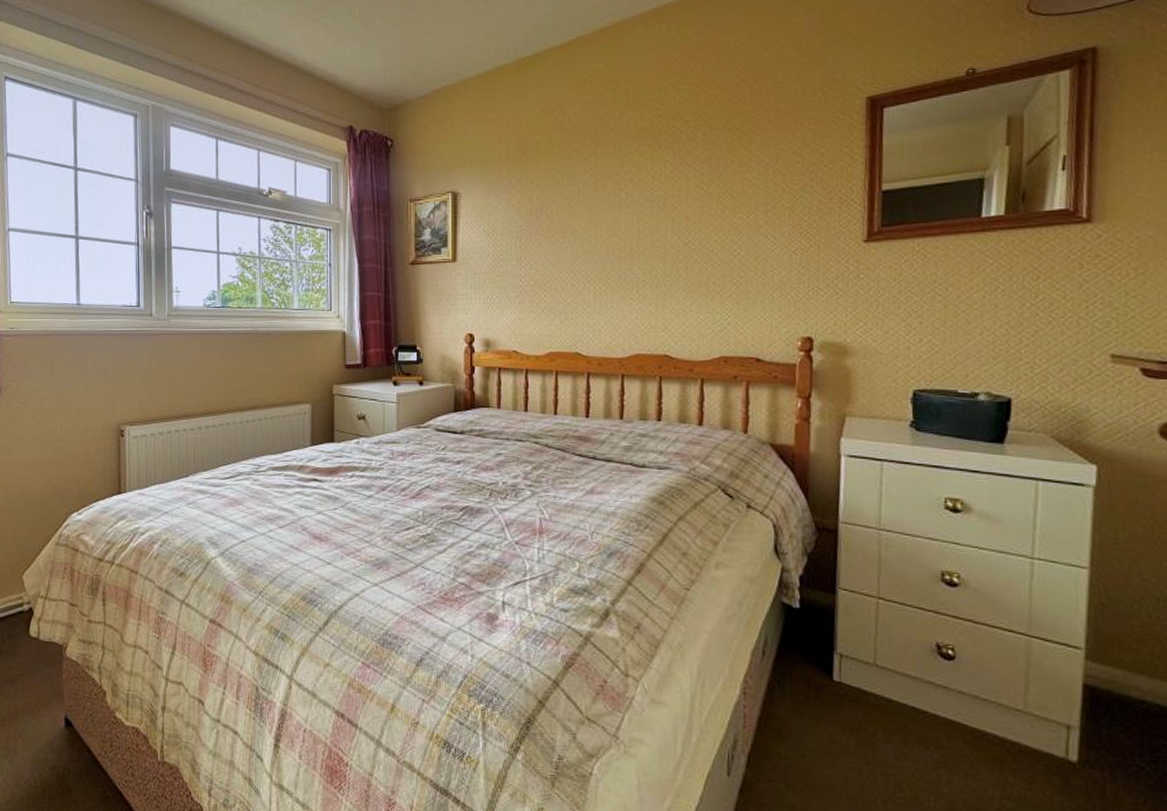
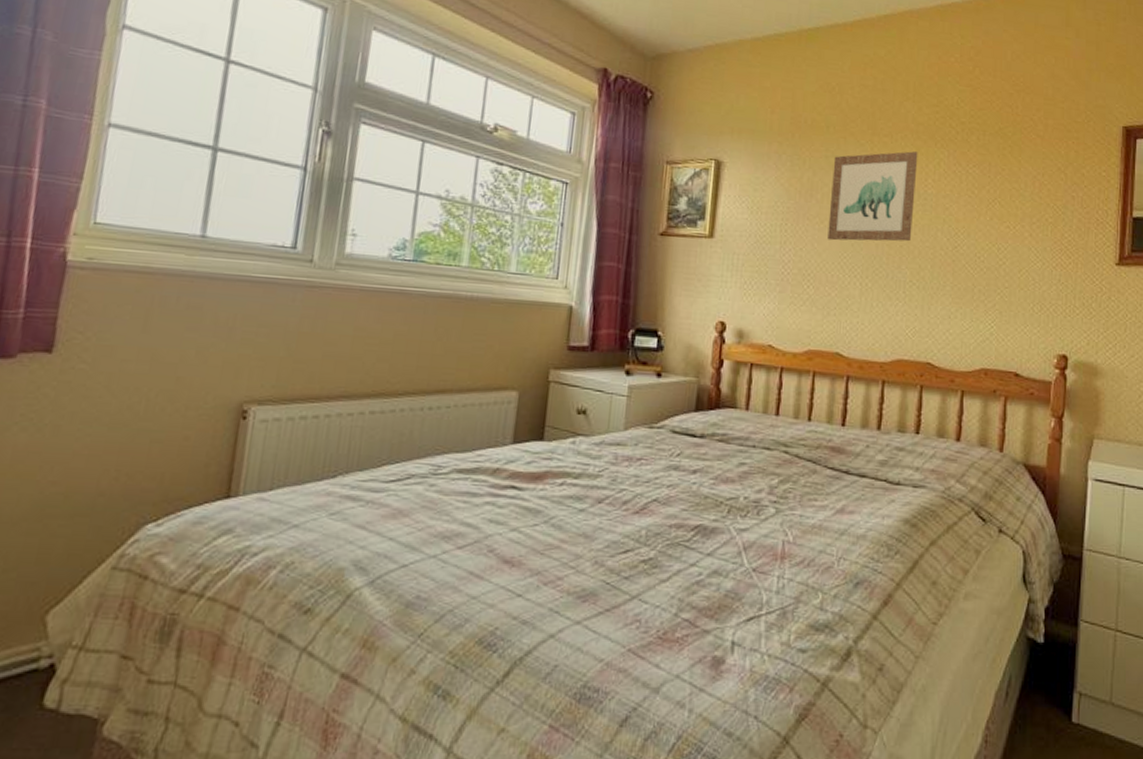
wall art: none [559,157,643,252] -> present [827,151,918,242]

